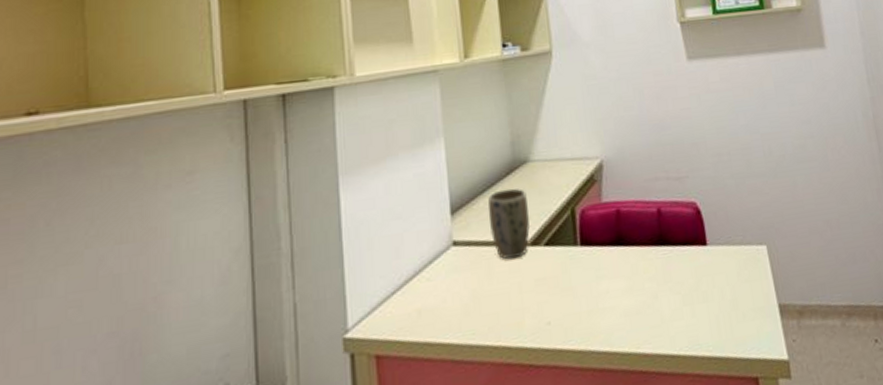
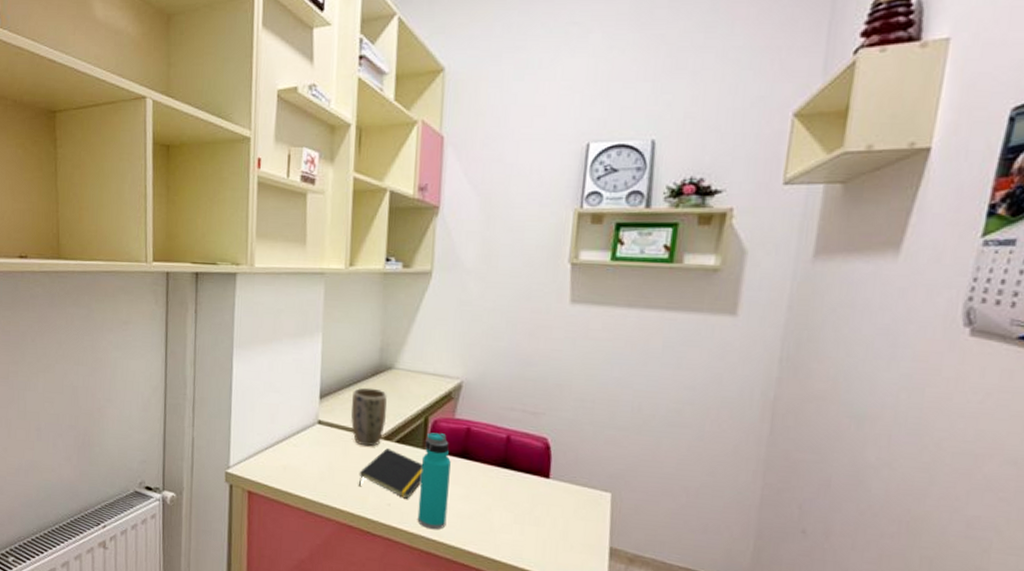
notepad: none [509,255,580,311] -> present [358,448,422,499]
water bottle: none [575,222,615,340] -> present [417,432,451,530]

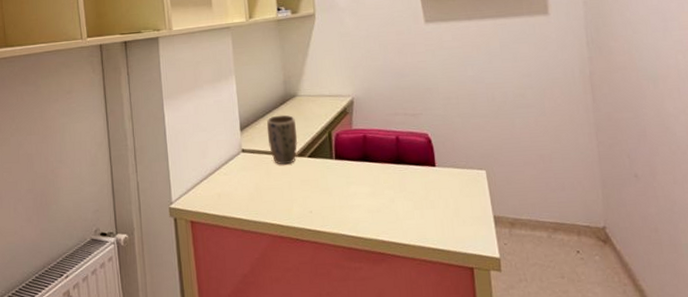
notepad: present [358,448,422,499] -> none [282,163,334,204]
water bottle: present [417,432,451,530] -> none [331,143,360,227]

